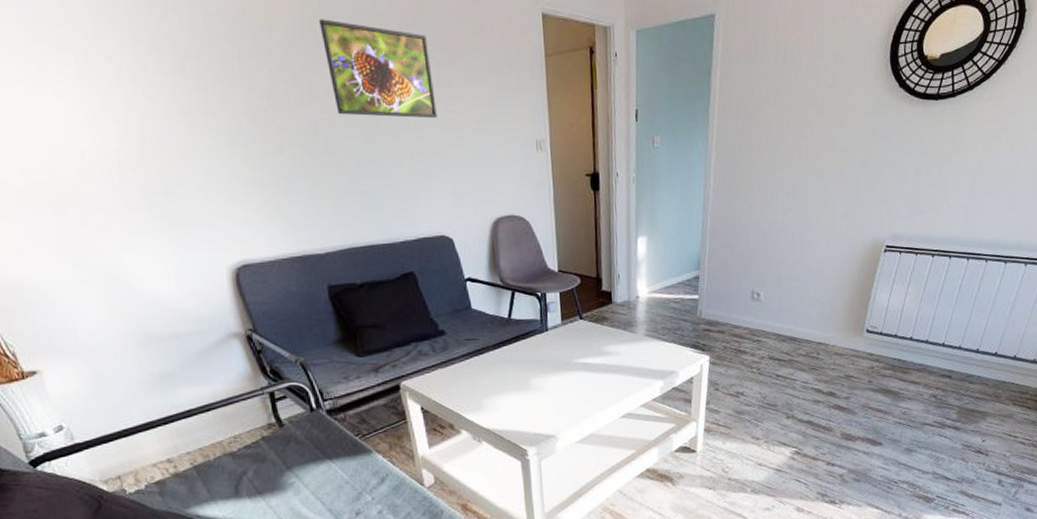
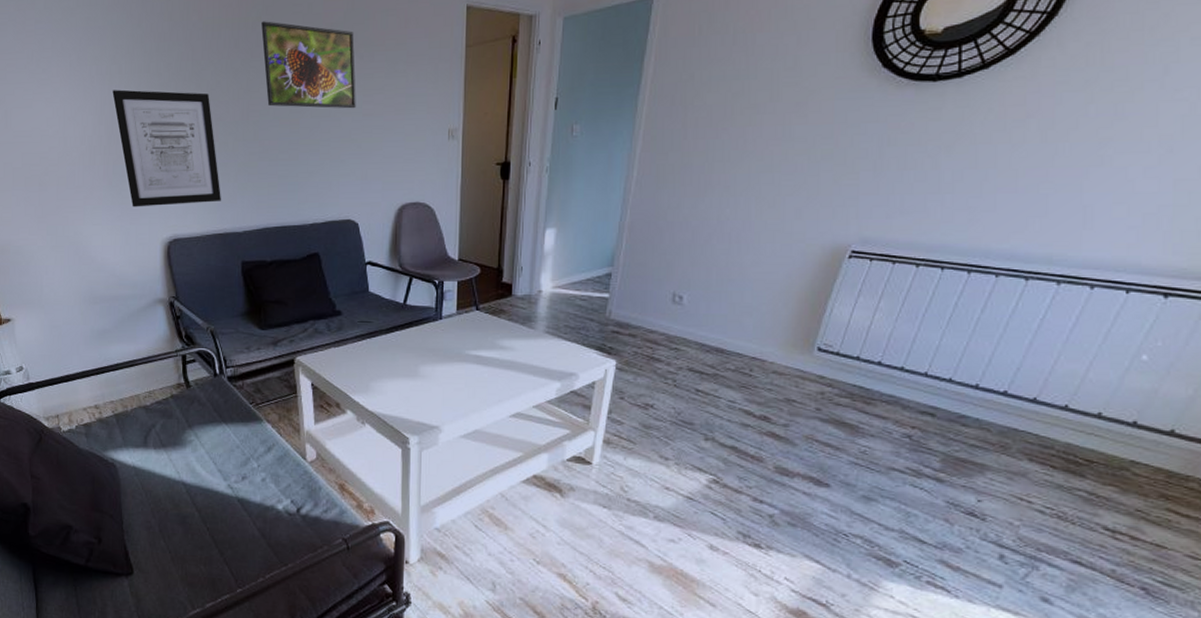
wall art: none [139,93,295,231] -> present [112,89,221,207]

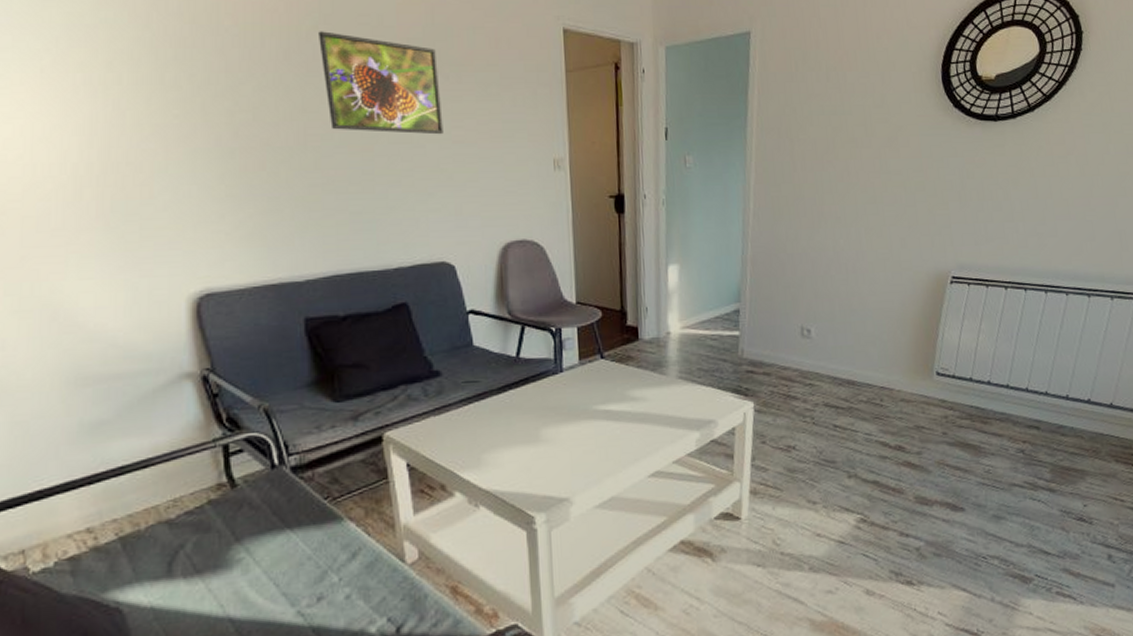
wall art: present [112,89,221,207] -> none [108,104,272,255]

